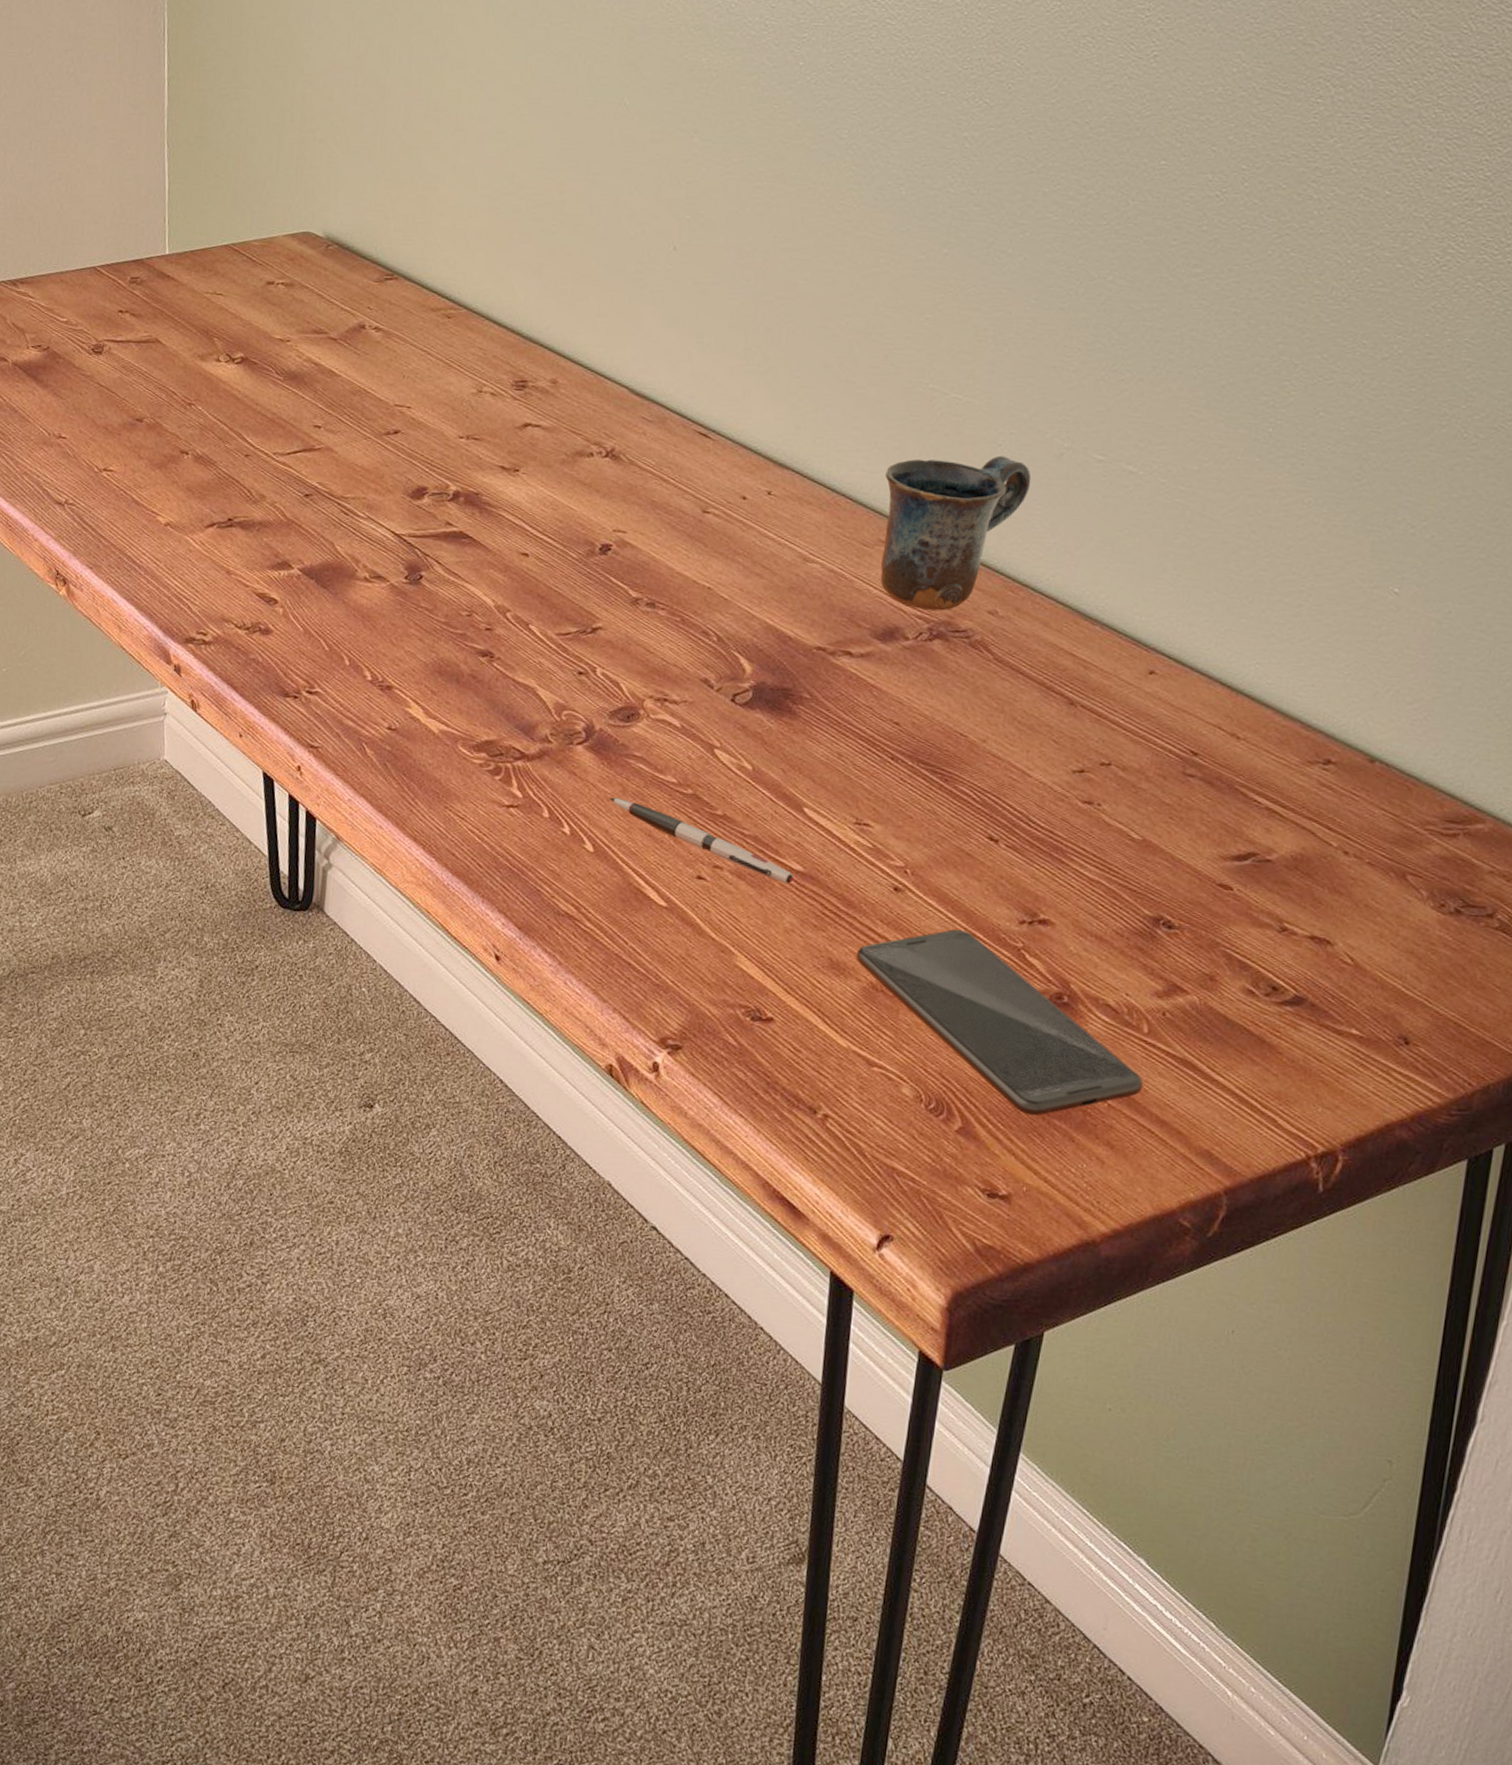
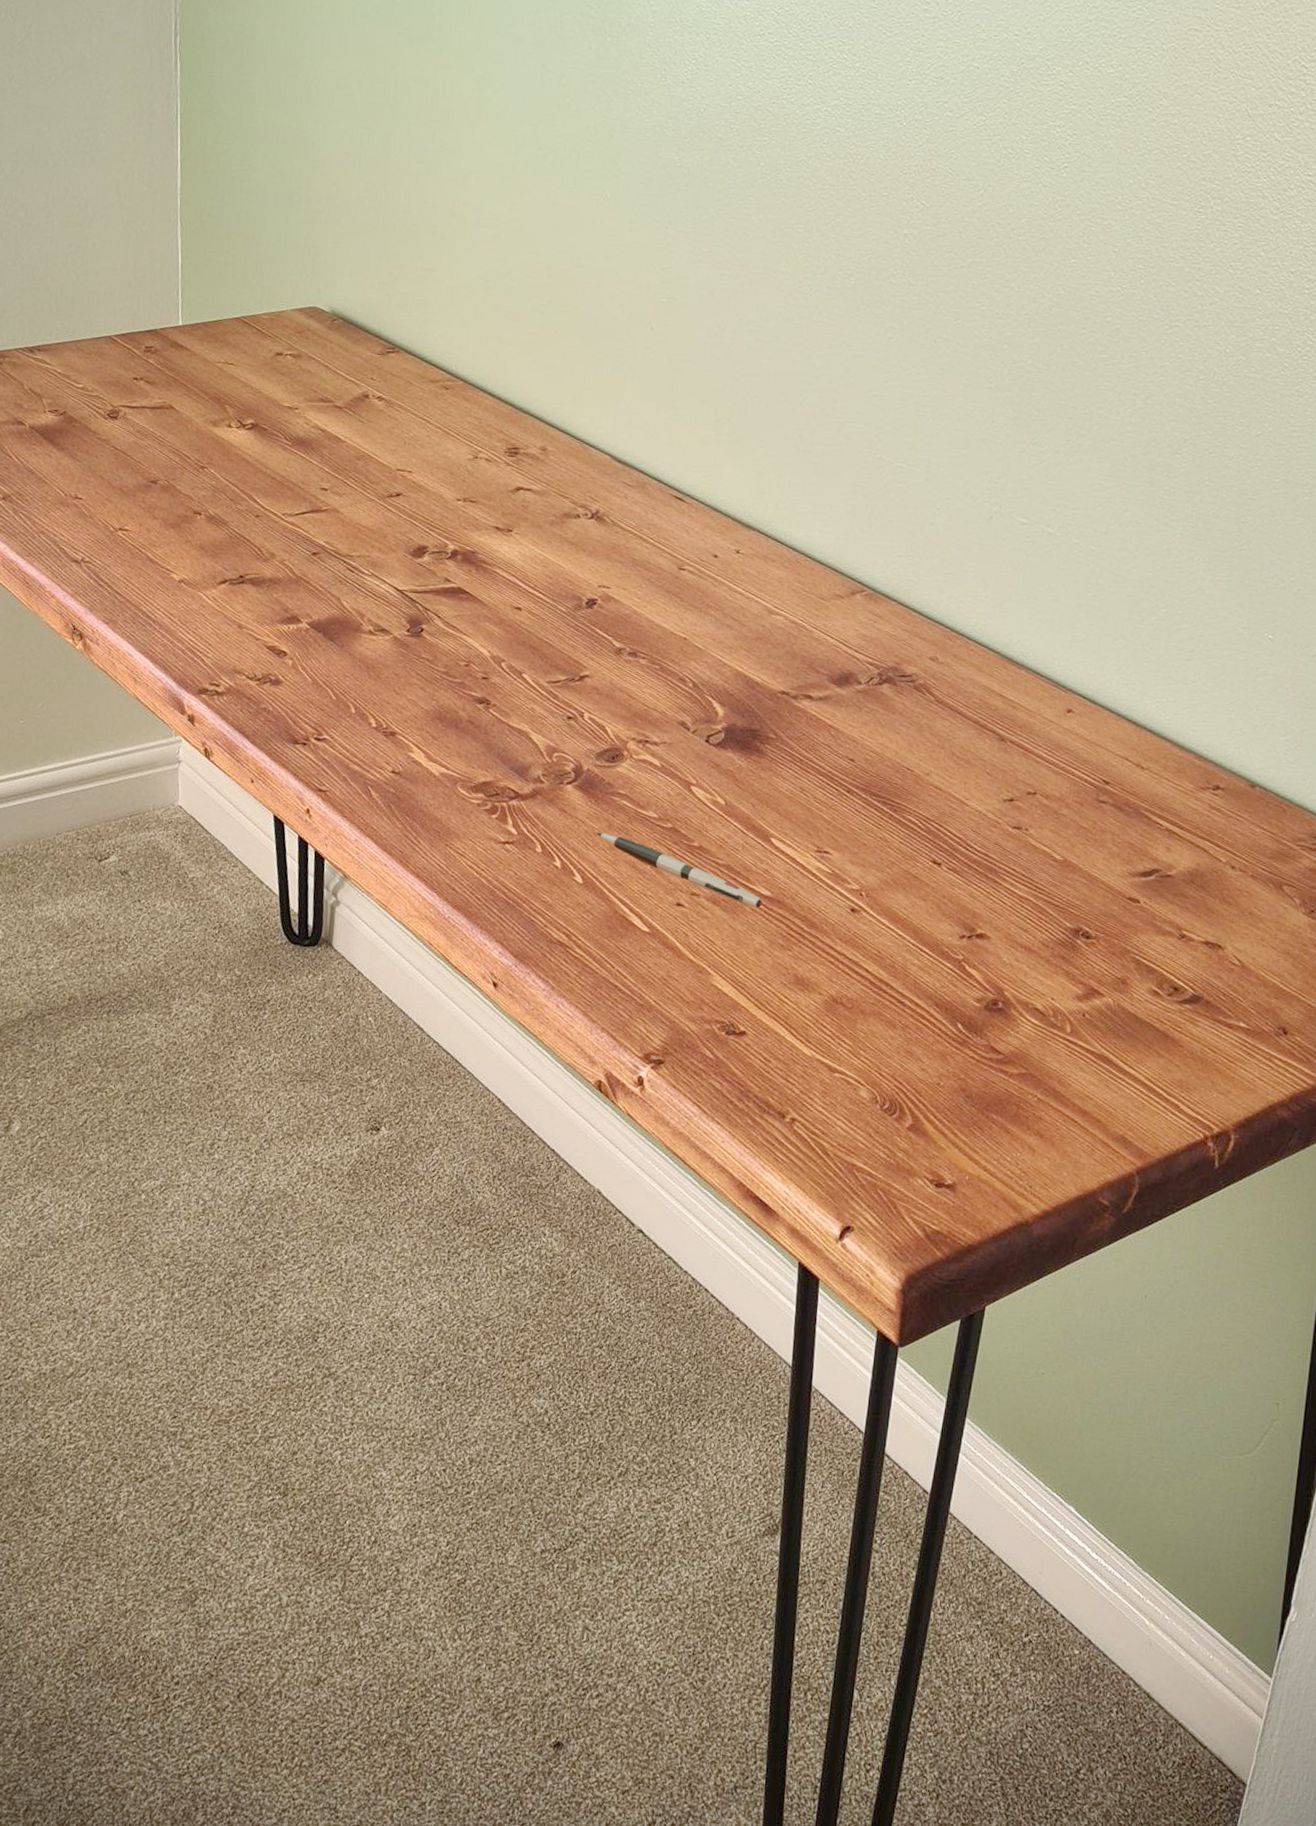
smartphone: present [855,929,1144,1116] -> none [818,944,1068,1112]
mug: present [880,455,1032,611] -> none [836,518,966,658]

